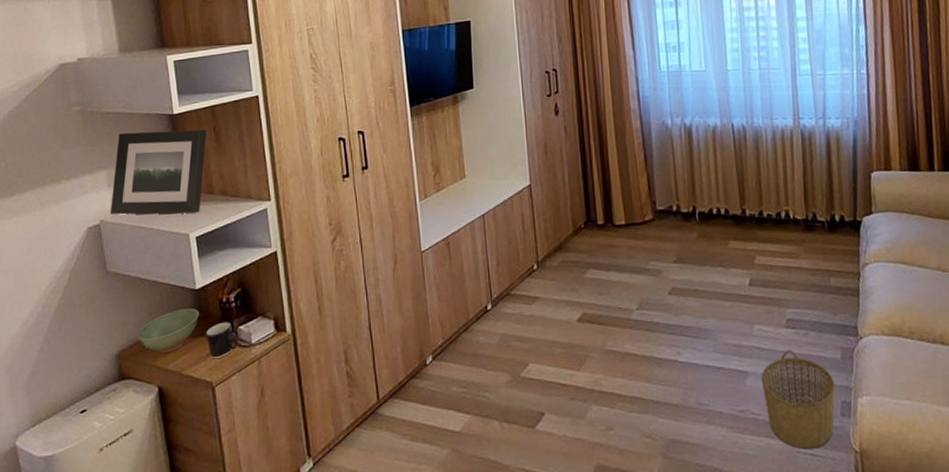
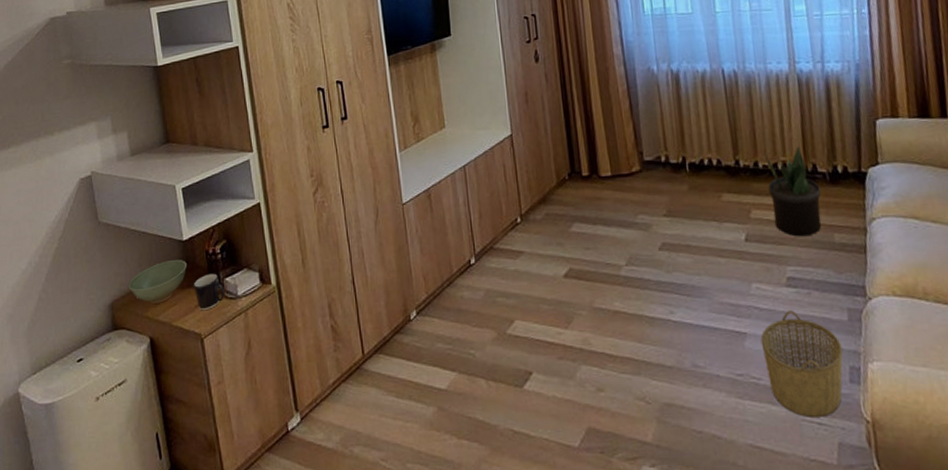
picture frame: present [109,129,206,215] -> none [100,81,189,166]
planter: none [768,196,820,281] -> present [764,146,822,237]

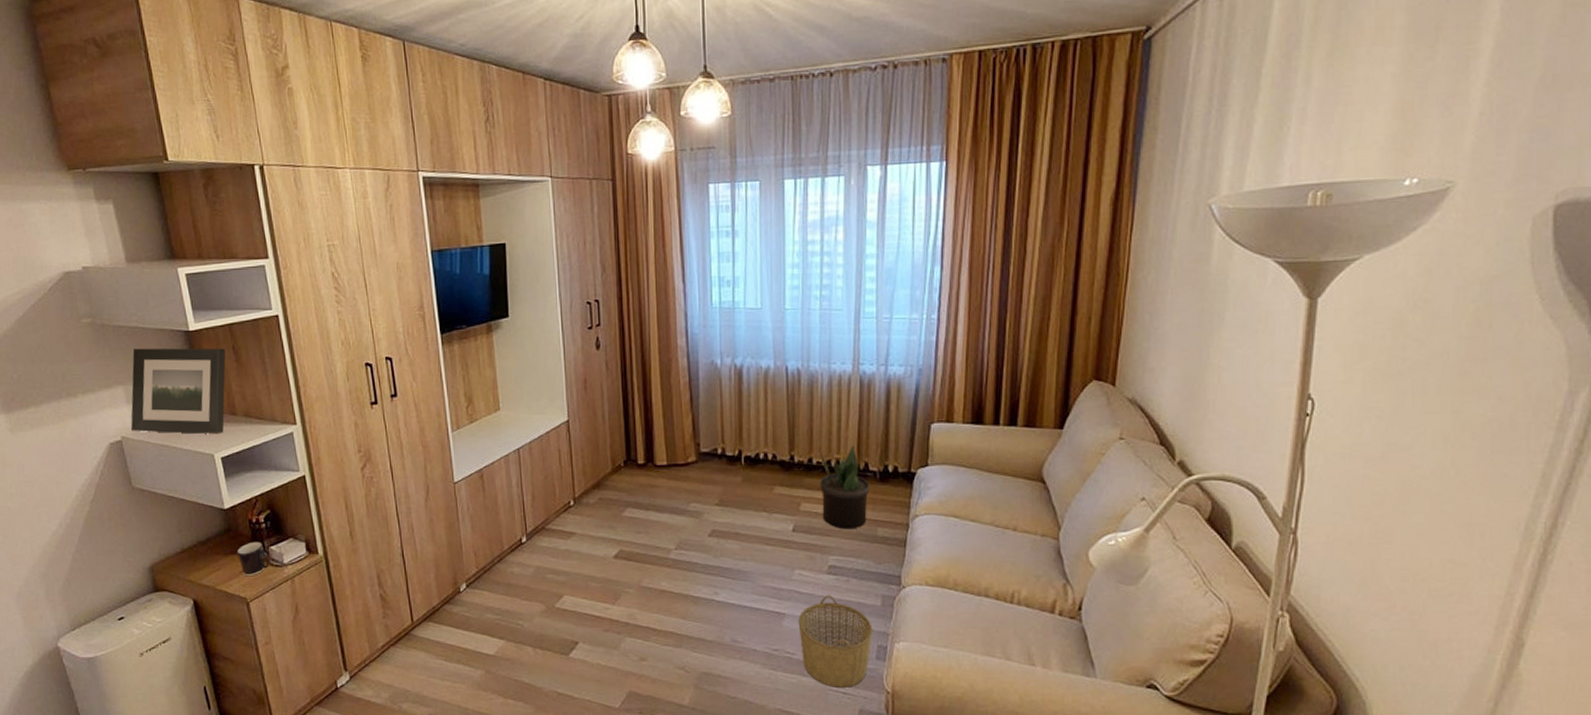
picture frame: none [100,81,189,166] -> present [130,347,226,435]
bowl: present [128,260,188,305] -> none [168,527,230,569]

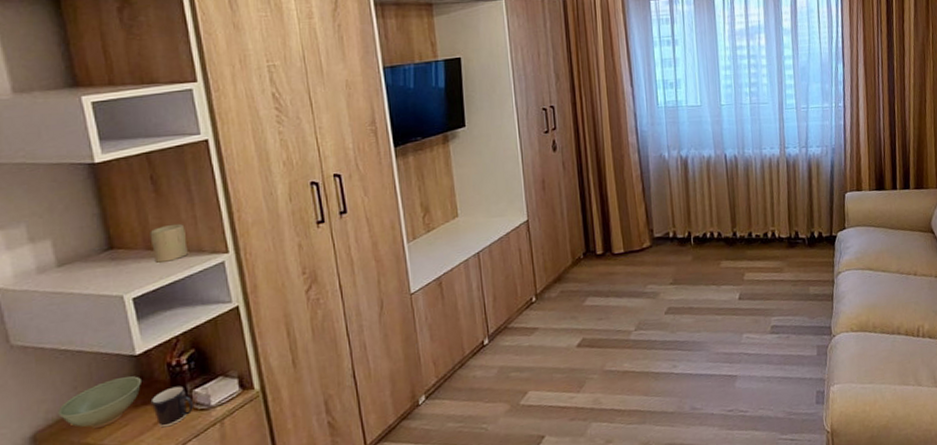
picture frame: present [130,347,226,435] -> none [10,179,141,281]
bowl: none [168,527,230,569] -> present [58,376,143,429]
candle: none [233,393,264,427] -> present [150,223,188,263]
basket: present [798,595,873,688] -> none [748,352,812,437]
planter: present [819,445,869,530] -> none [757,217,801,292]

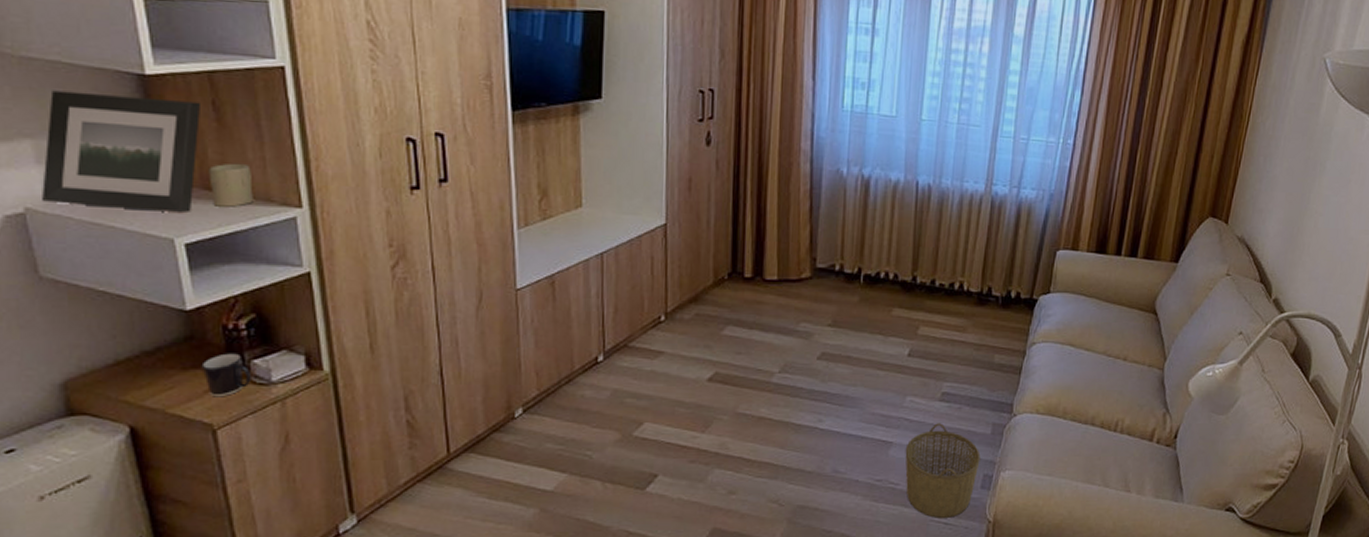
picture frame: none [10,179,141,281] -> present [40,90,200,214]
bowl: present [58,376,143,429] -> none [93,334,193,387]
basket: none [748,352,812,437] -> present [905,423,981,518]

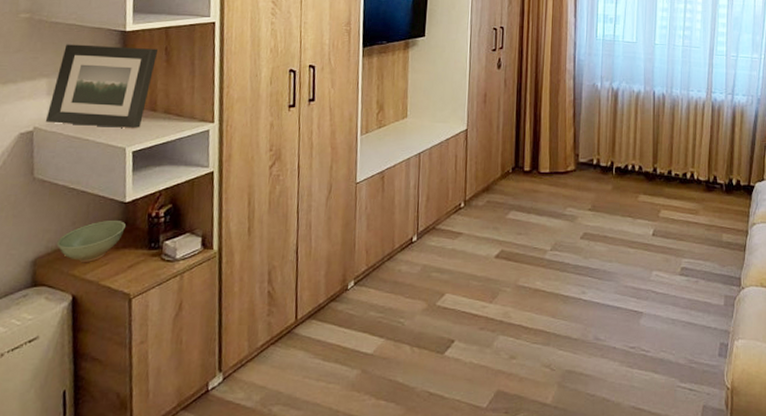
bowl: none [93,334,193,387] -> present [57,221,127,263]
mug: present [201,353,251,397] -> none [129,236,163,272]
candle: present [208,163,253,207] -> none [155,91,184,123]
basket: present [905,423,981,518] -> none [653,295,716,384]

